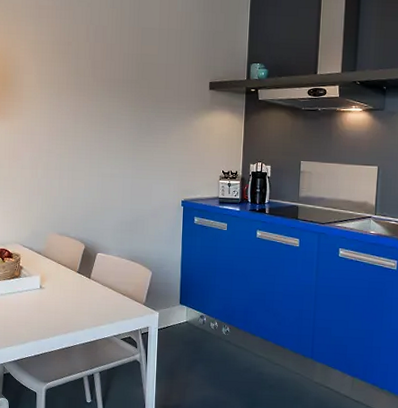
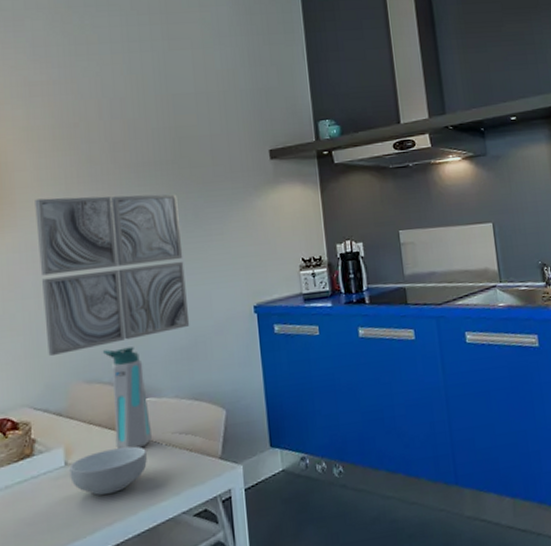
wall art: none [35,97,136,212] -> present [35,194,190,356]
cereal bowl: none [42,283,94,313] -> present [69,446,147,495]
water bottle: none [71,214,100,287] -> present [102,346,153,450]

